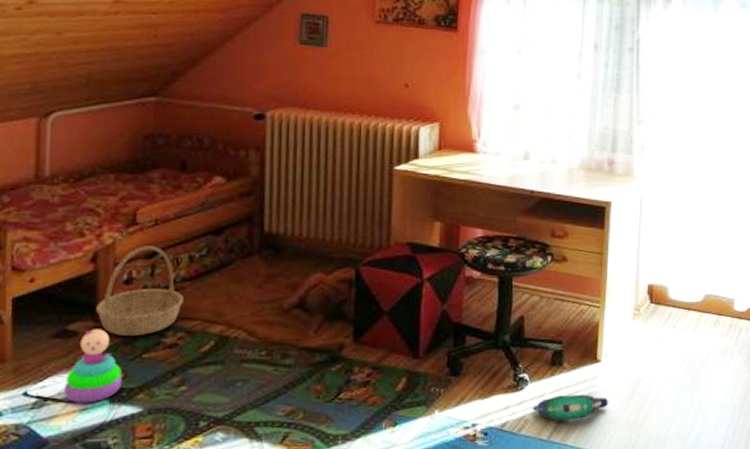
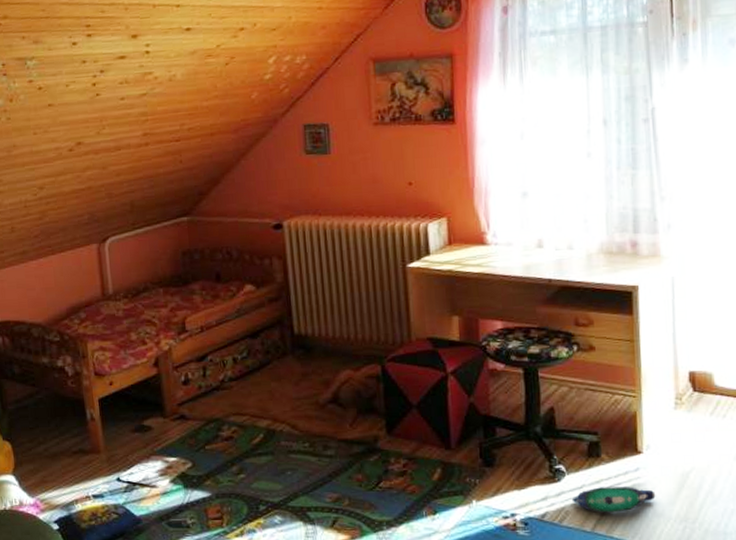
stacking toy: present [64,329,123,404] -> none [147,424,192,488]
basket: present [96,246,184,336] -> none [163,350,233,430]

